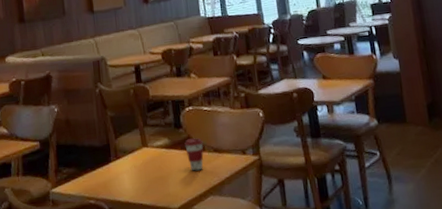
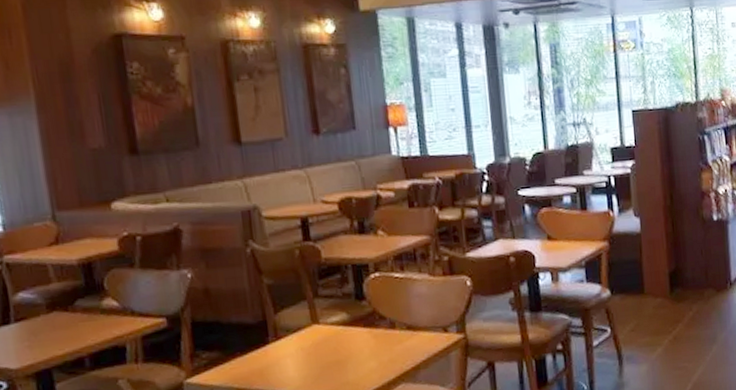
coffee cup: present [184,138,204,171] -> none [368,312,394,354]

